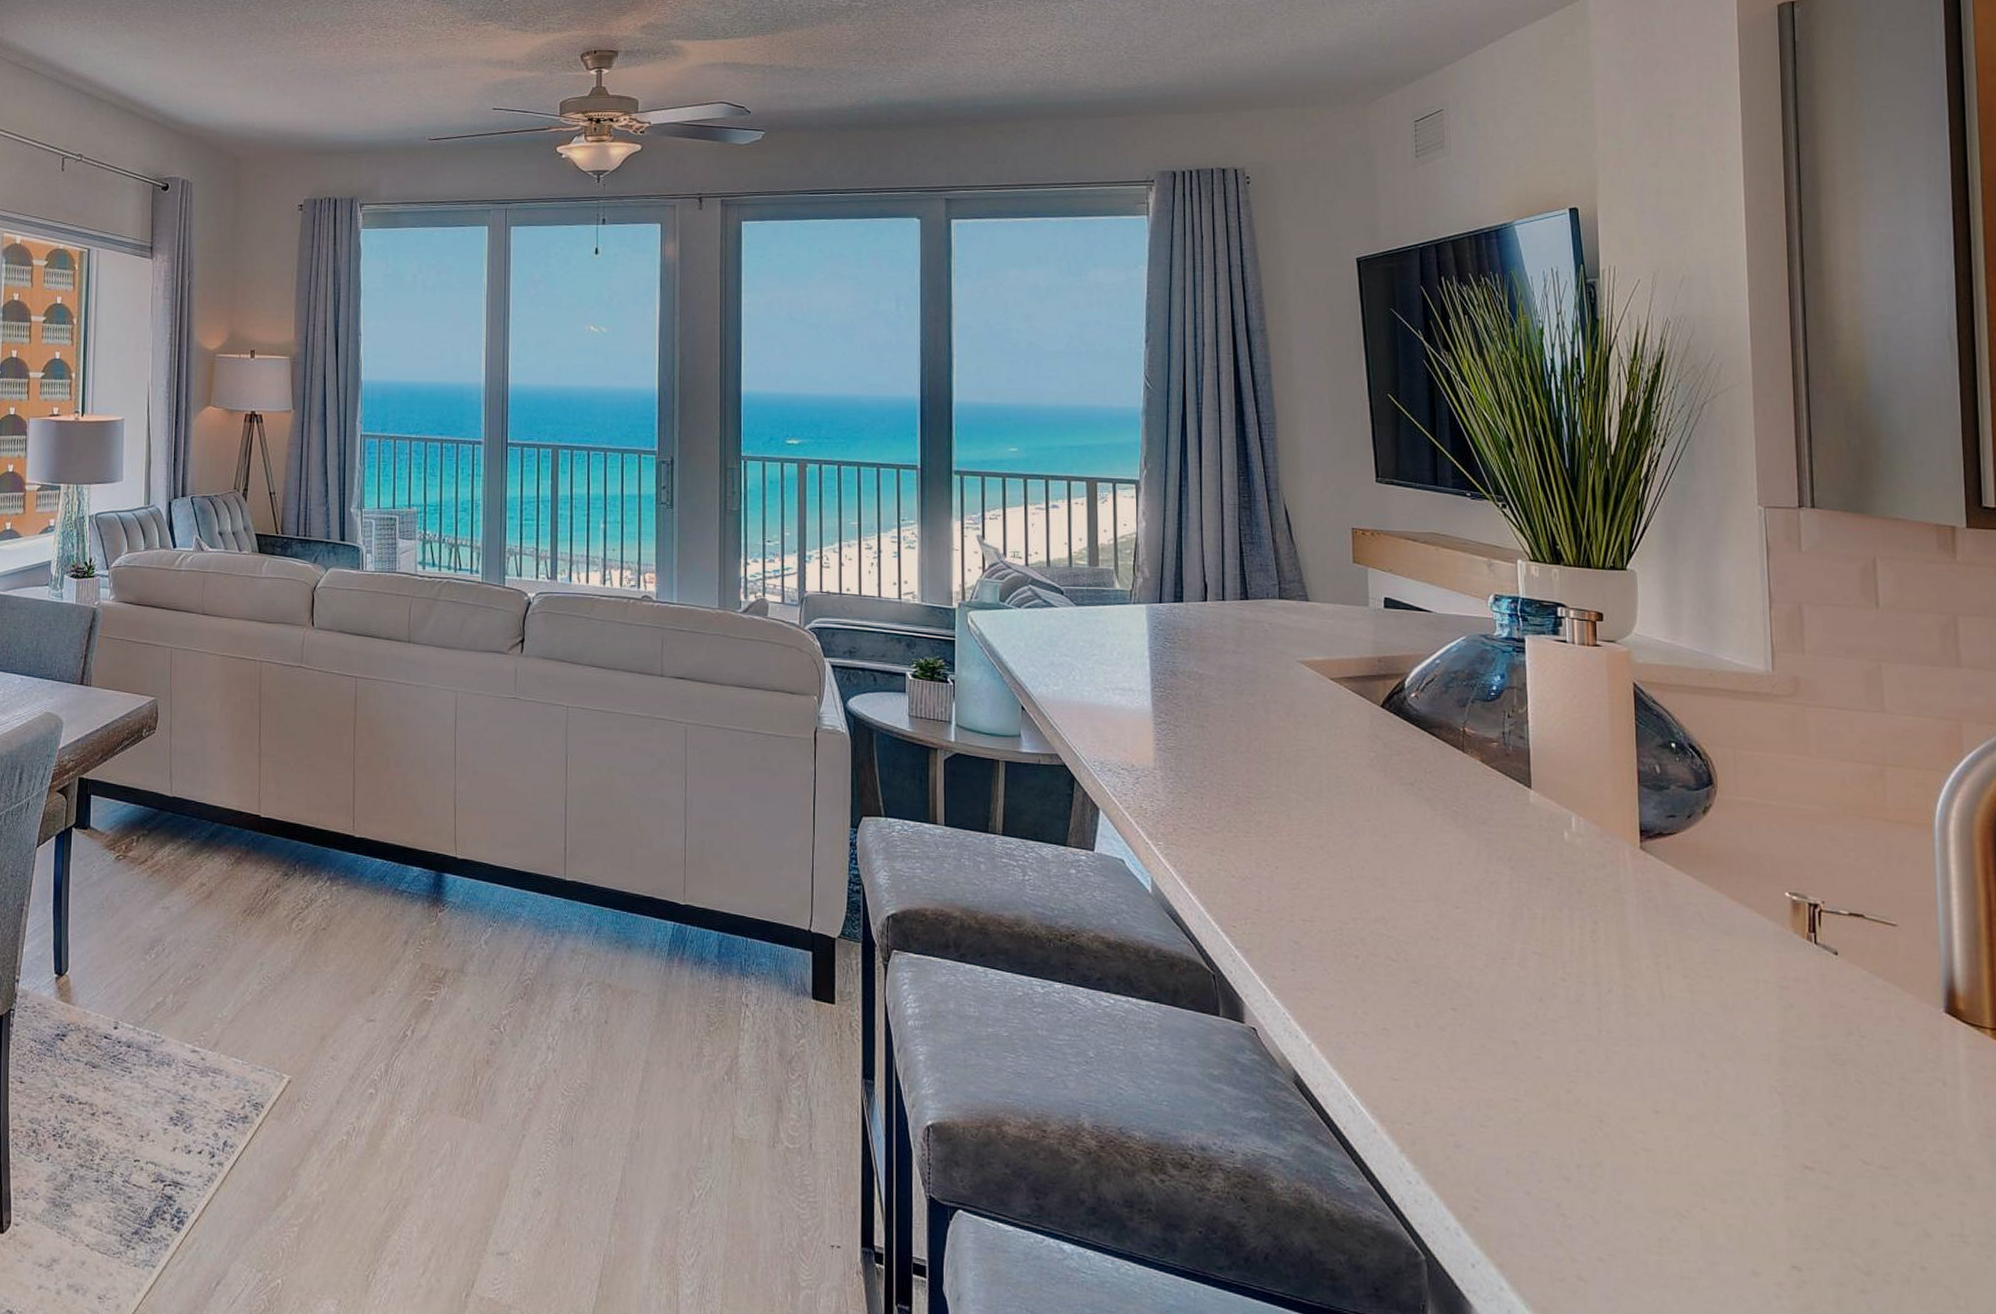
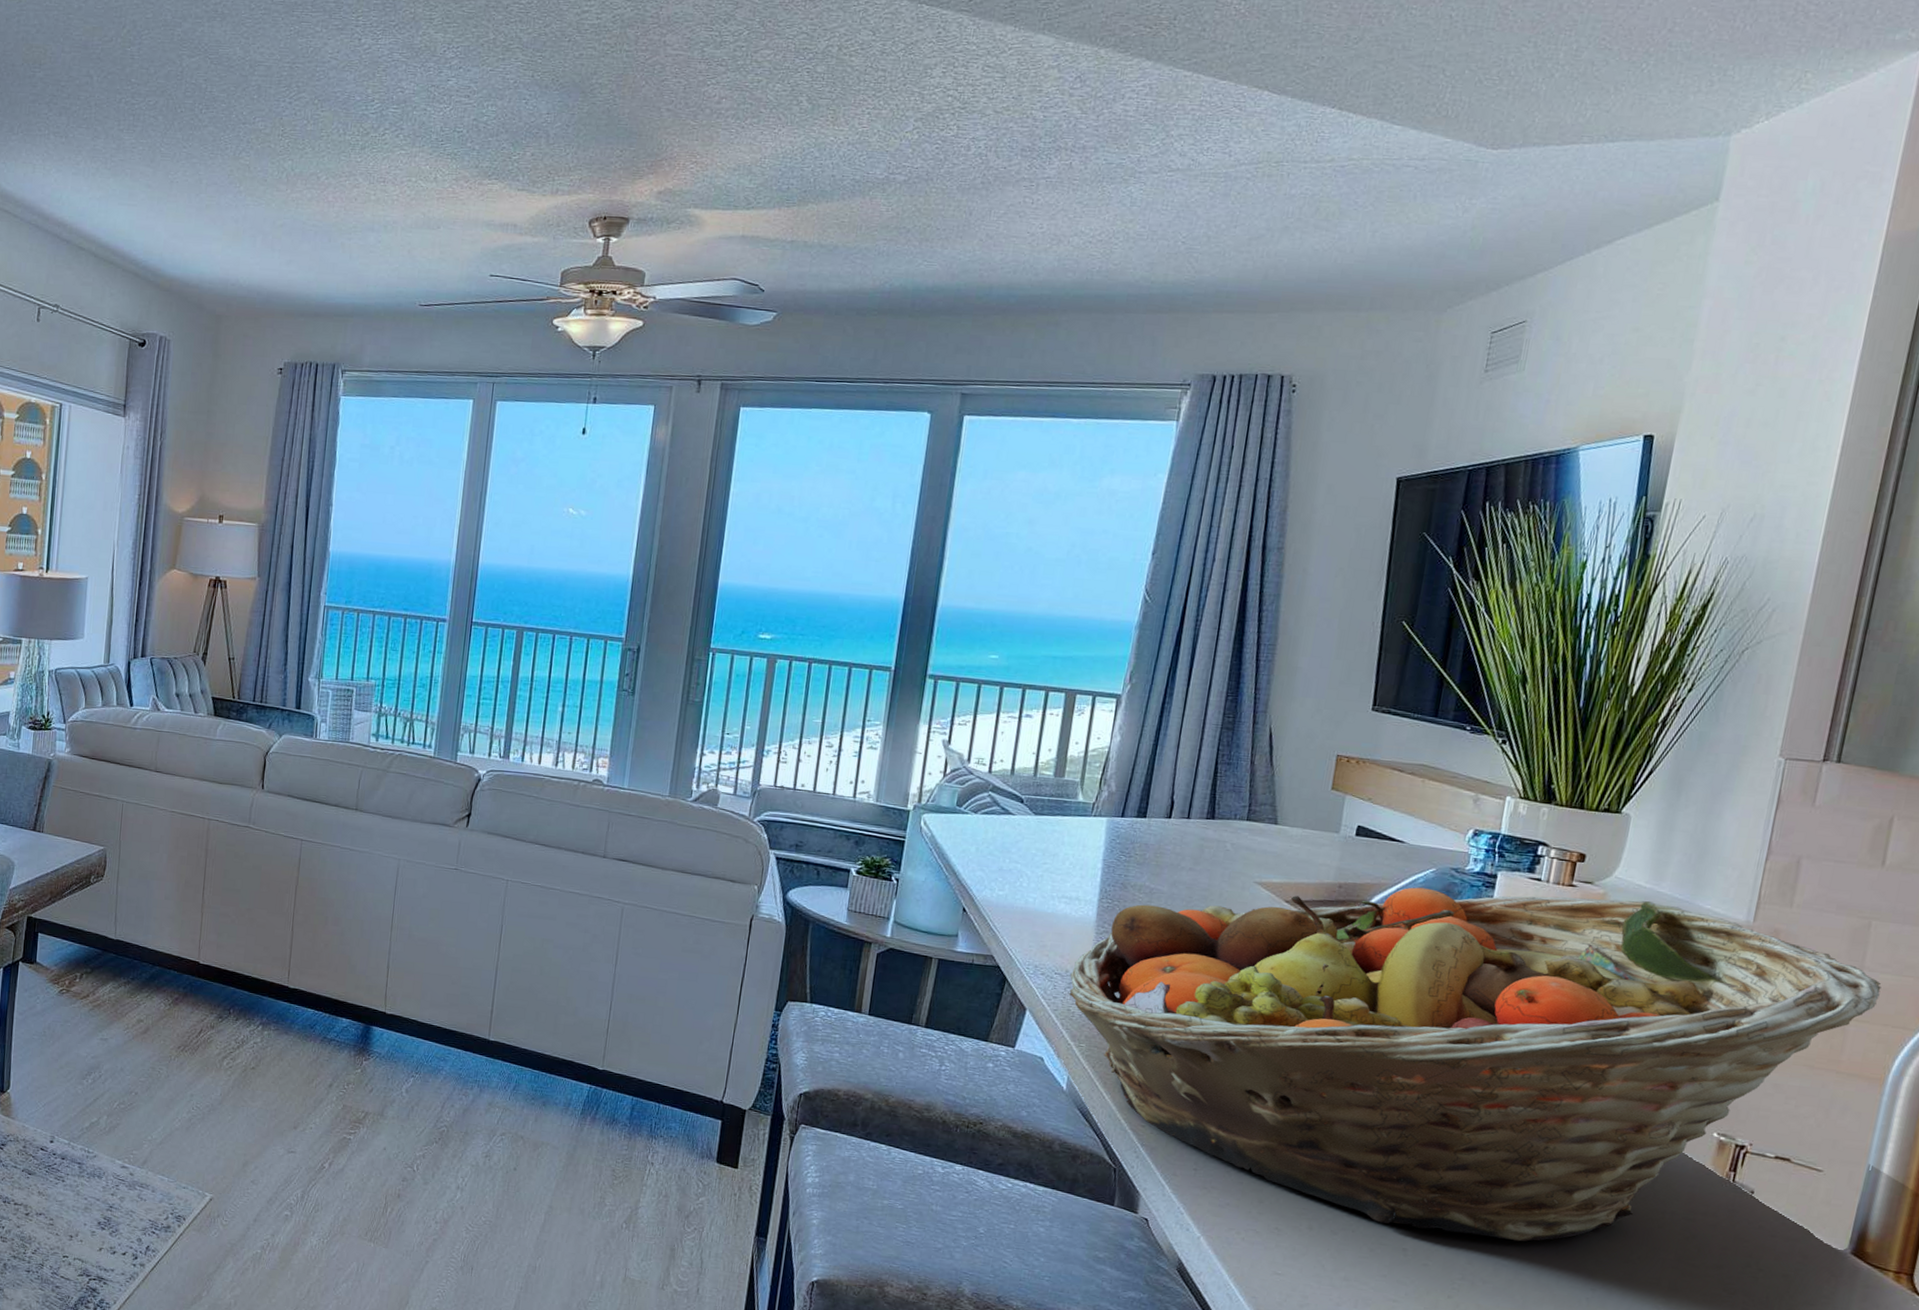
fruit basket: none [1137,656,1906,1025] -> present [1069,887,1882,1242]

